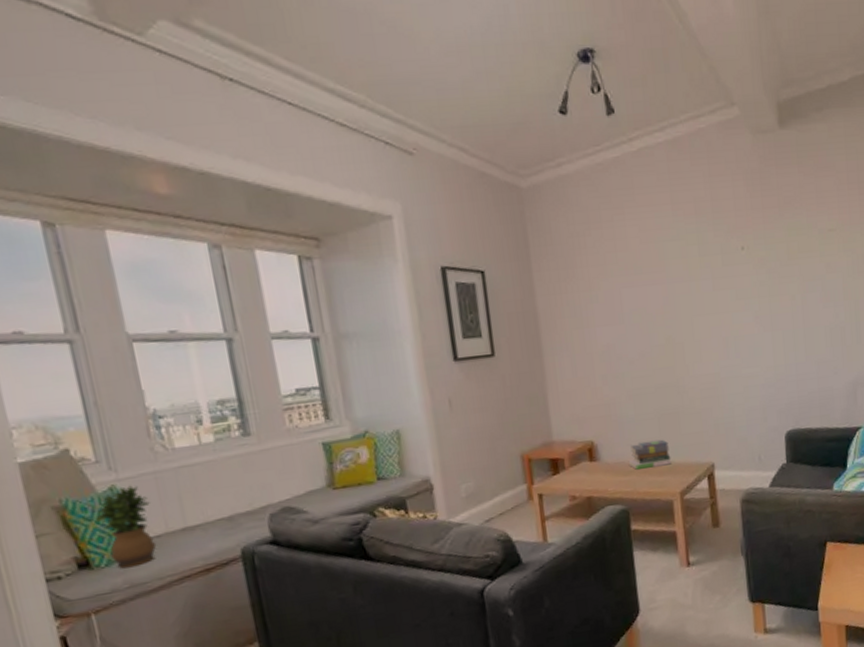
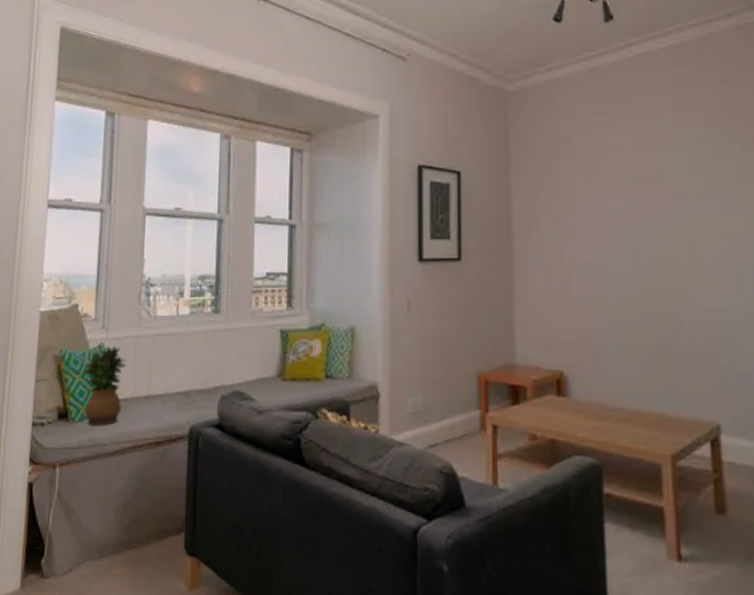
books: present [628,439,671,470] -> none [604,382,661,417]

